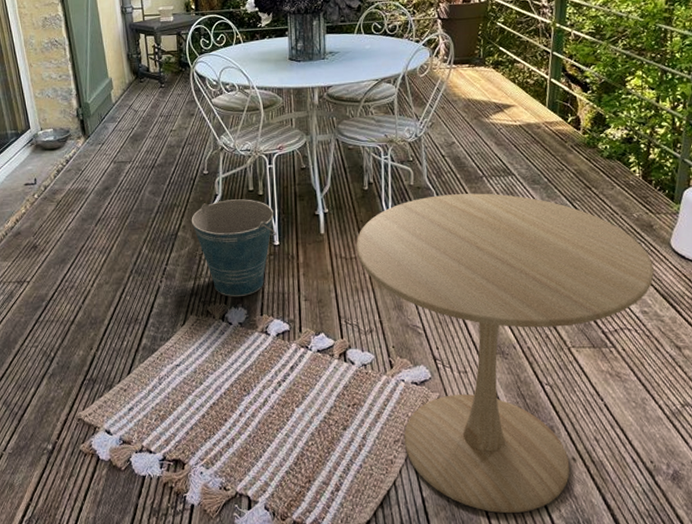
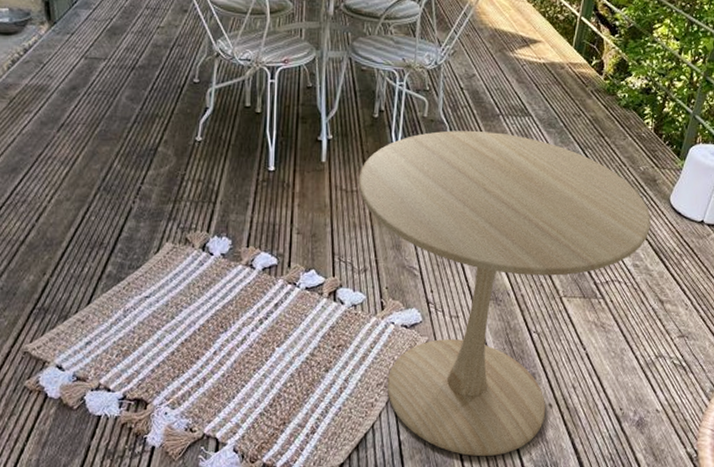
bucket: present [191,199,277,297] -> none [175,115,273,225]

